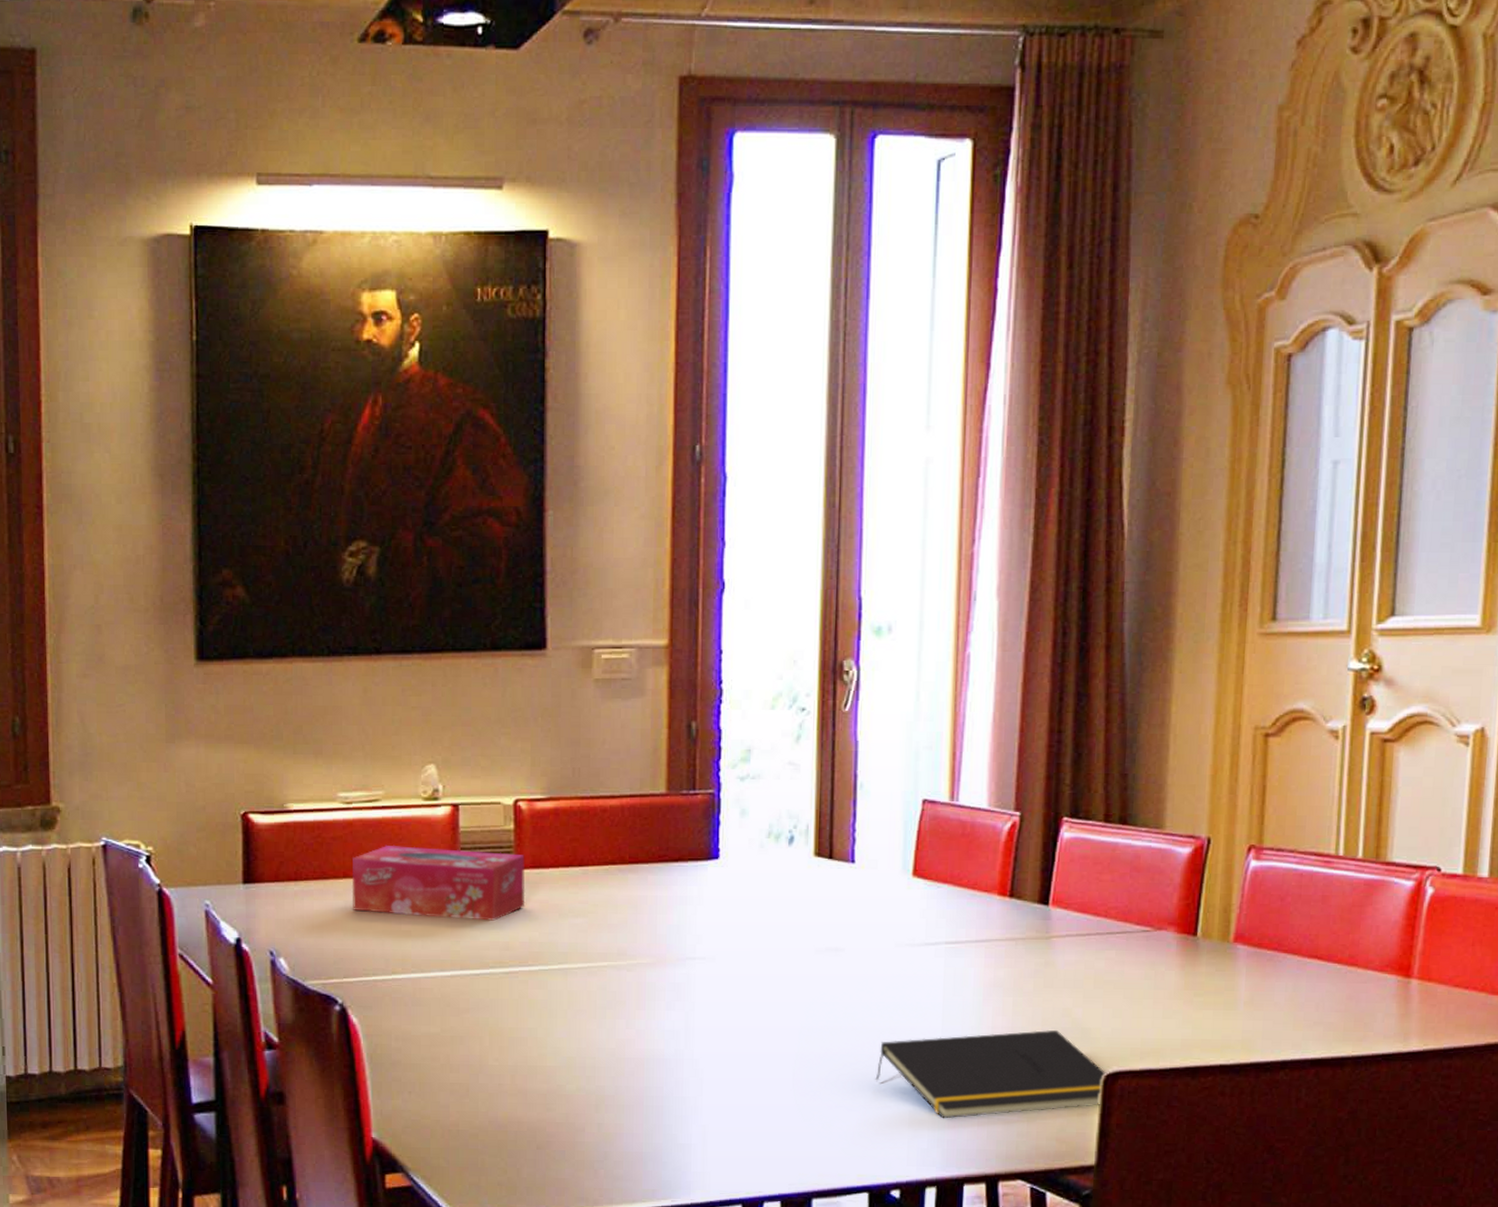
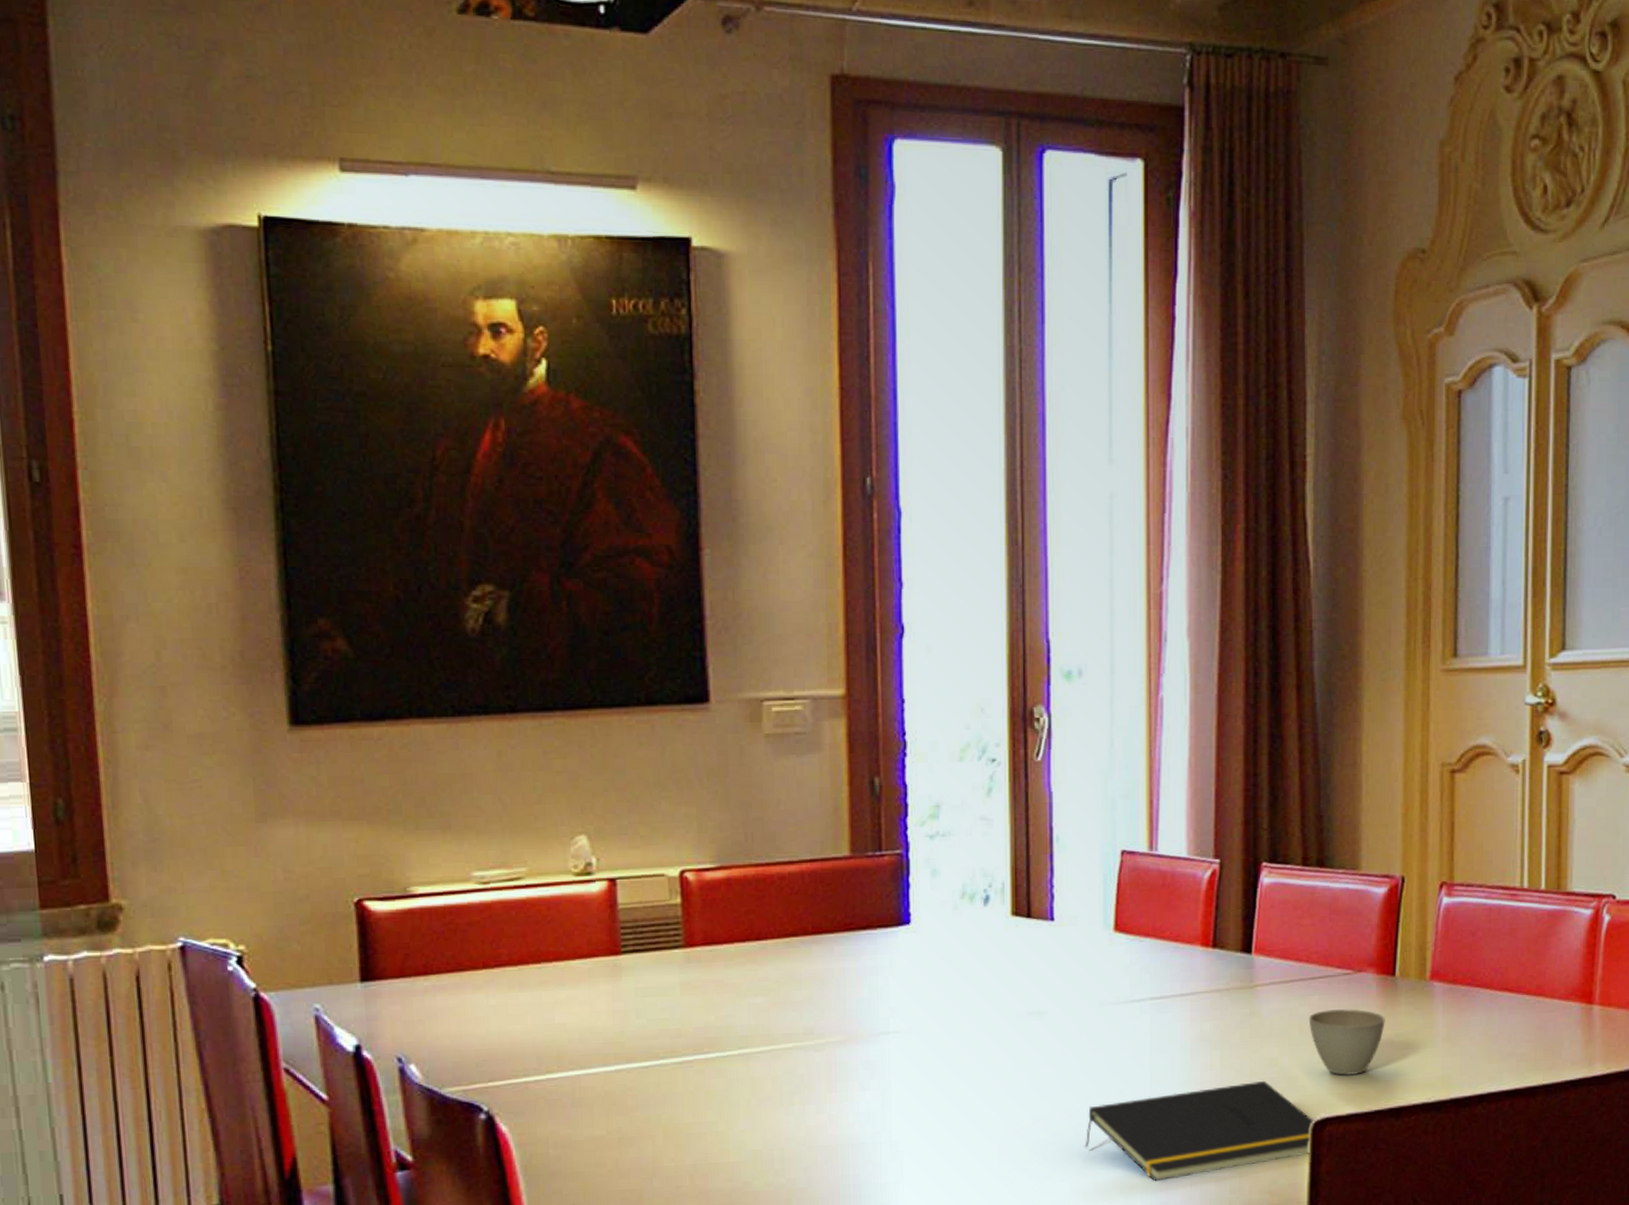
tissue box: present [351,846,526,921] -> none [493,928,698,1007]
cup: none [1104,965,1185,1032] -> present [1308,1008,1385,1076]

